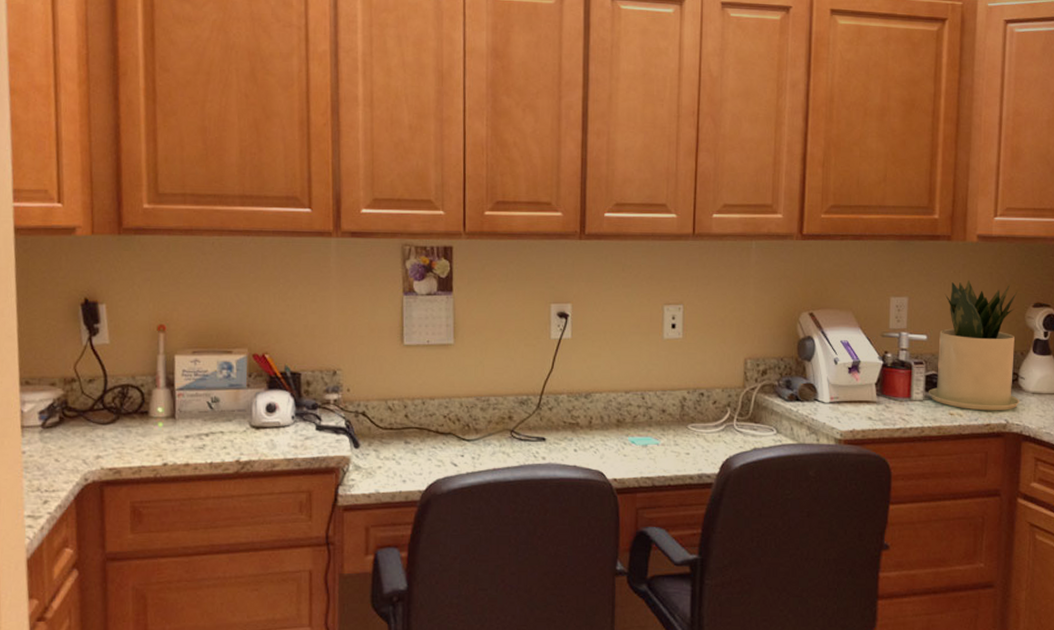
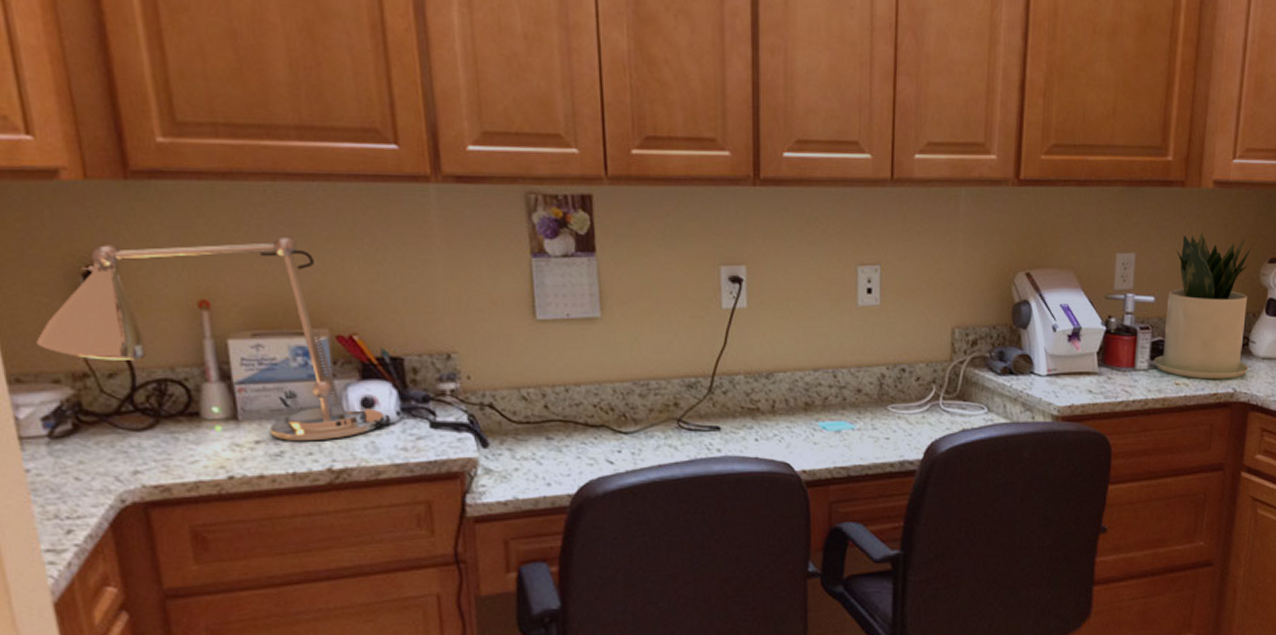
desk lamp: none [44,277,287,438] -> present [36,236,391,442]

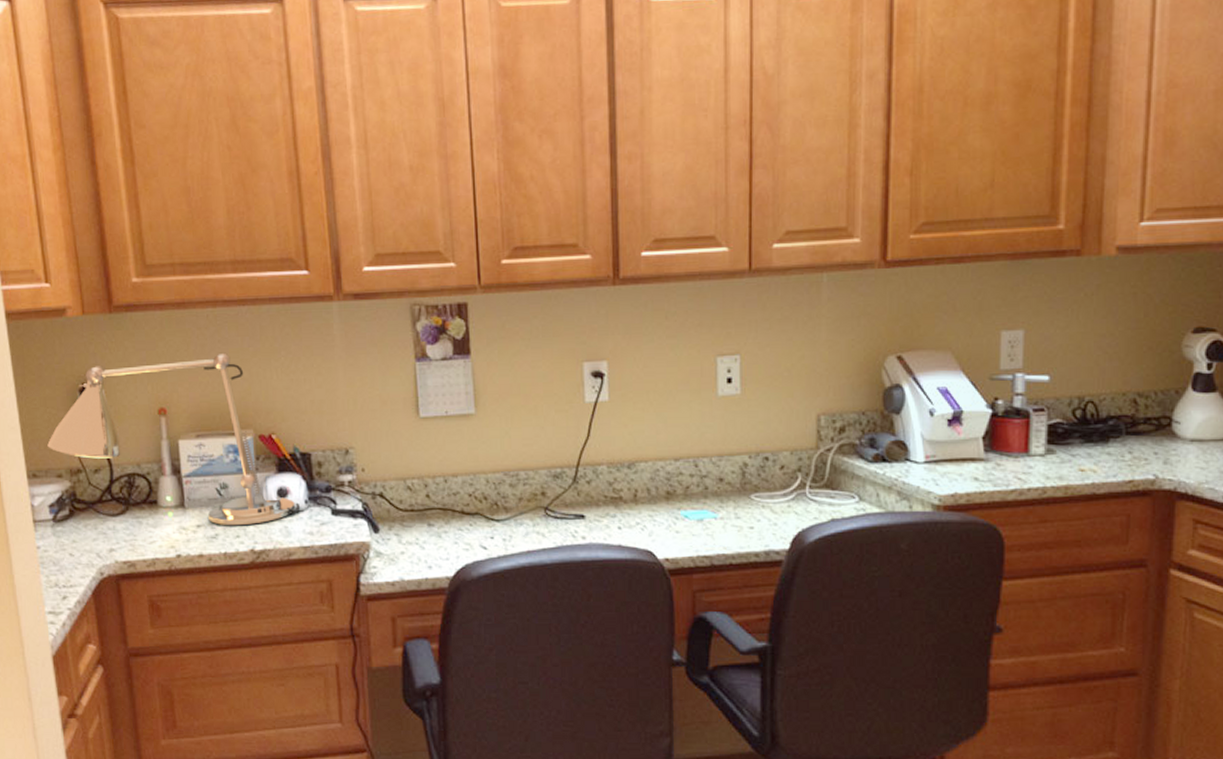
planter: present [1153,233,1255,380] -> none [1051,304,1174,465]

